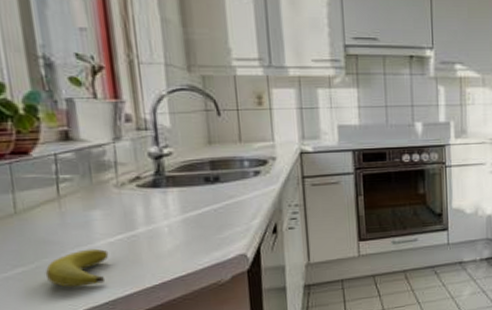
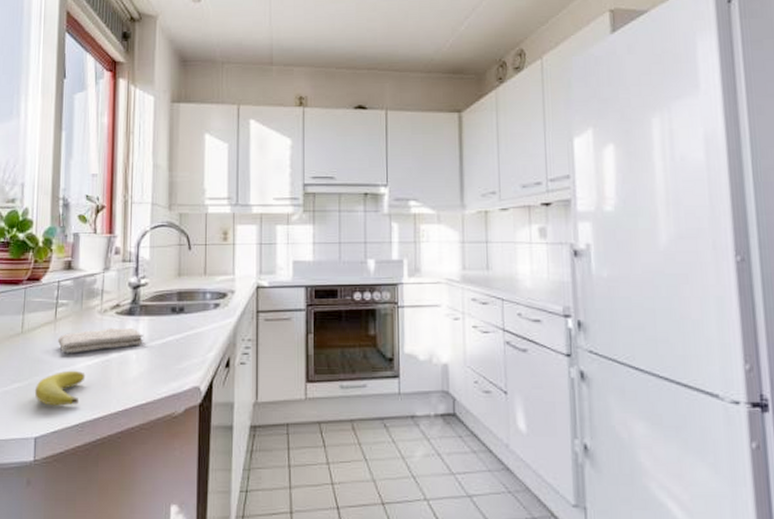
washcloth: none [66,200,176,232] -> present [58,327,144,353]

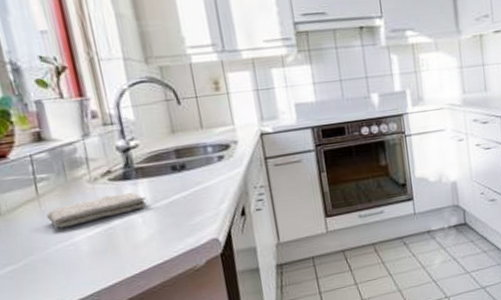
banana: present [34,370,86,406] -> none [32,243,90,282]

